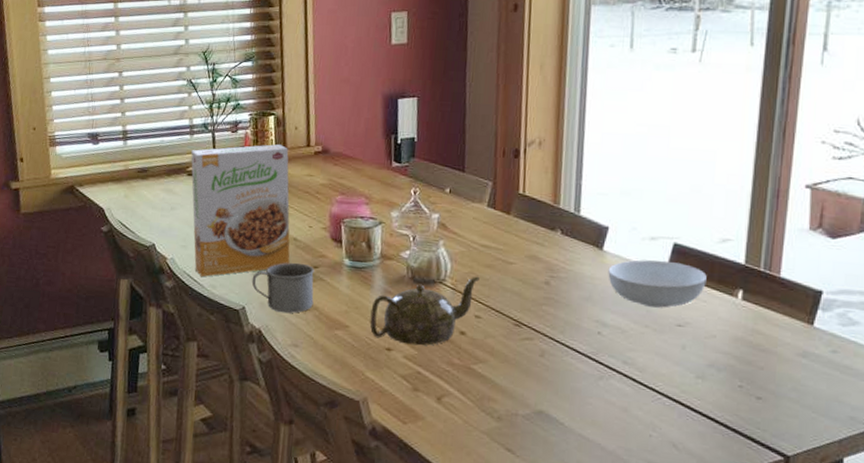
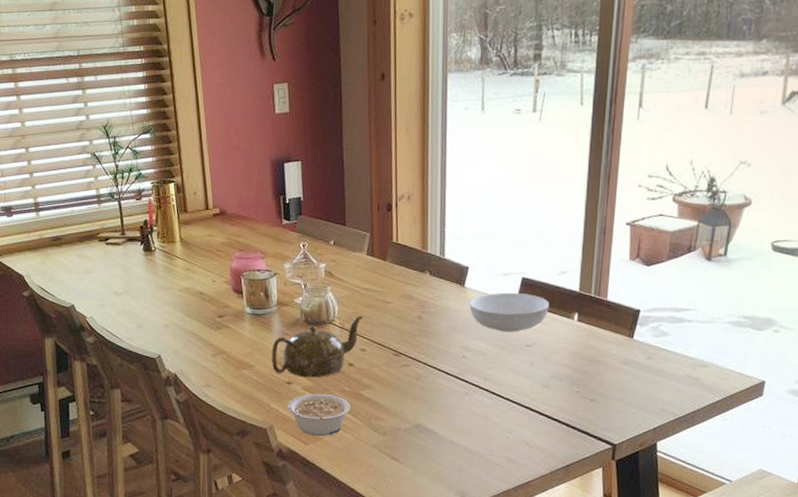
cereal box: present [191,144,290,277] -> none [100,209,198,332]
mug: present [252,262,314,313] -> none [165,313,221,358]
legume: none [385,364,460,416] -> present [288,393,351,437]

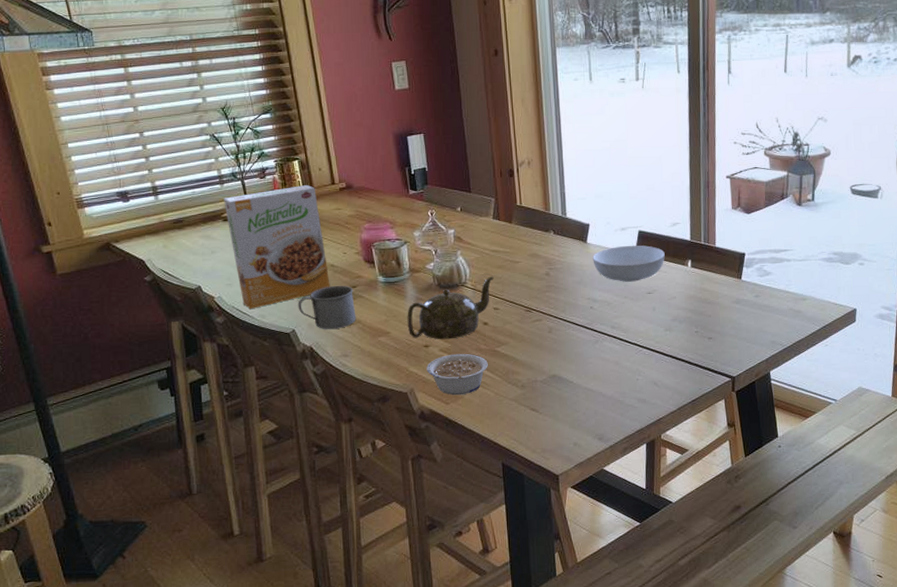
cereal box: none [100,209,198,332] -> present [224,185,330,310]
mug: none [165,313,221,358] -> present [298,285,356,330]

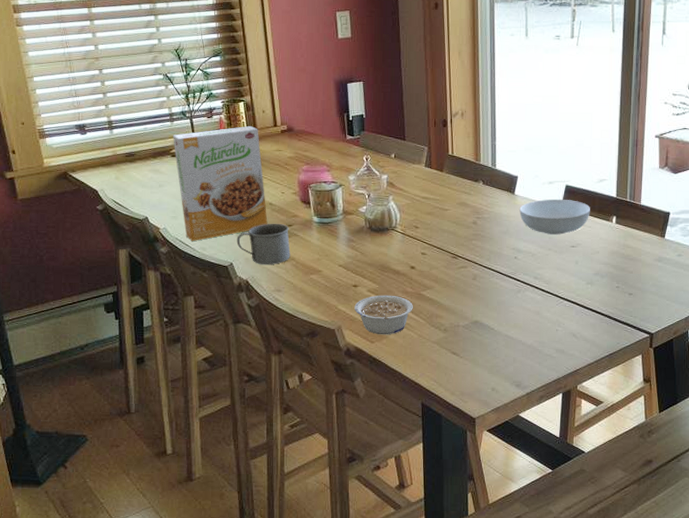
teapot: present [407,276,494,340] -> none [338,222,423,281]

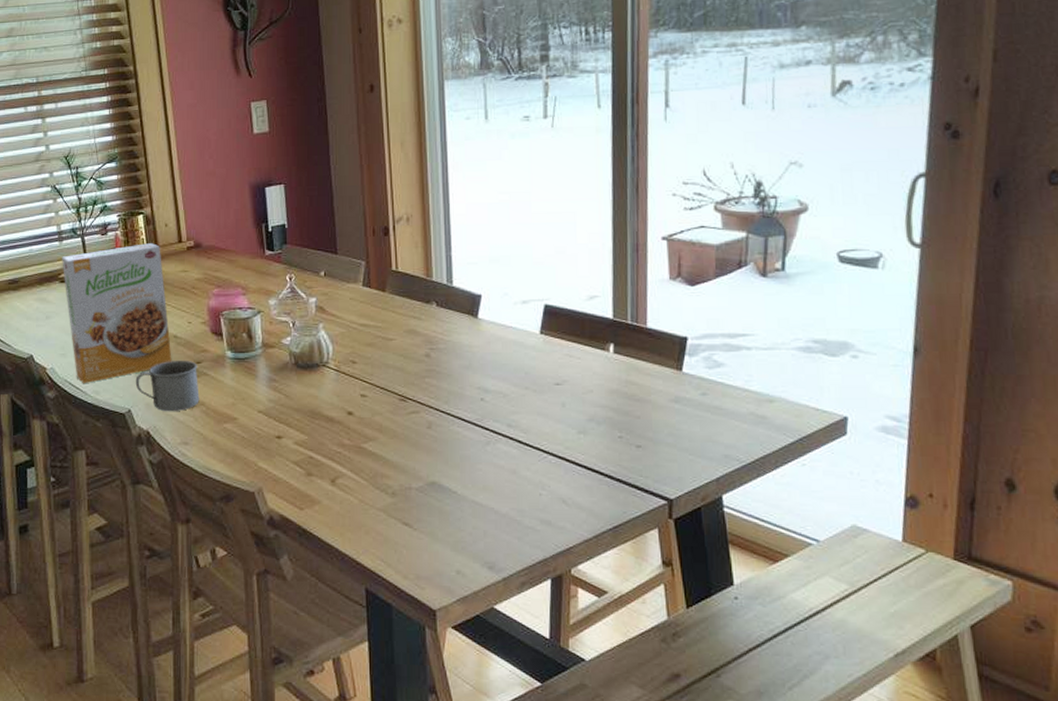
legume: present [354,295,413,335] -> none [278,448,352,500]
serving bowl: present [519,199,590,235] -> none [485,322,579,369]

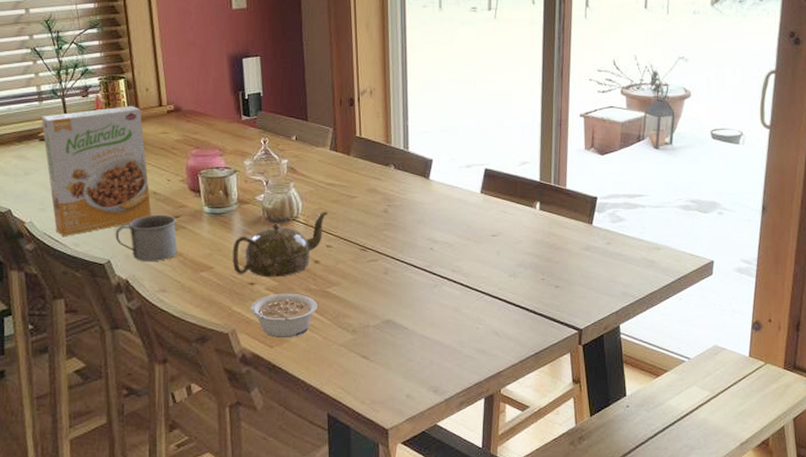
teapot: none [257,355,362,430] -> present [232,211,328,277]
legume: none [278,448,352,500] -> present [251,293,317,339]

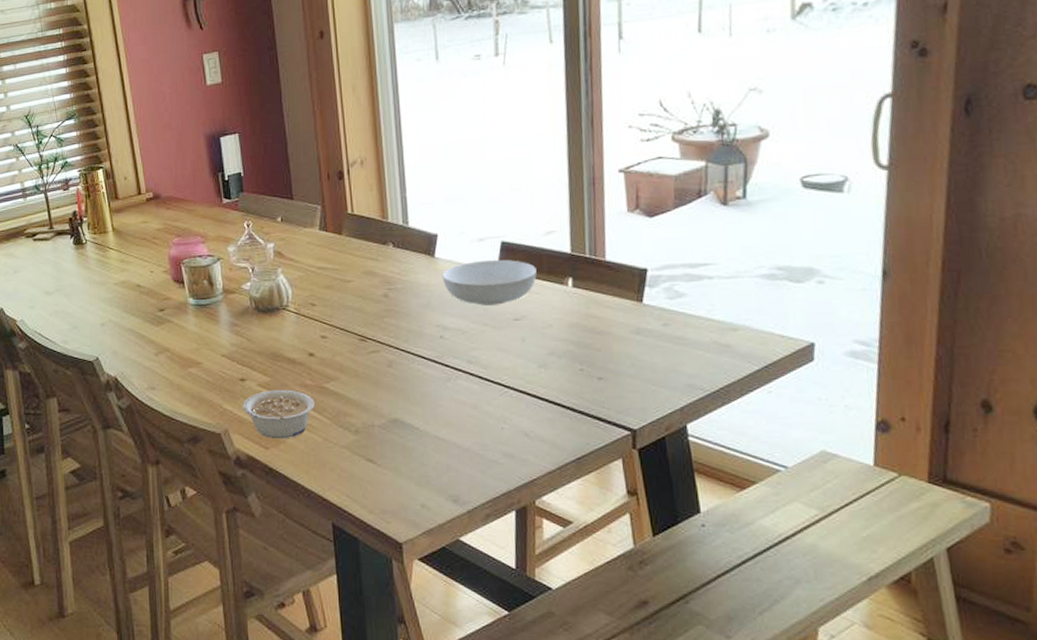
cereal box: present [41,106,152,237] -> none [27,196,136,335]
mug: present [115,214,178,262] -> none [102,308,164,359]
teapot: present [232,211,328,277] -> none [220,298,321,373]
serving bowl: none [435,183,512,223] -> present [442,259,537,306]

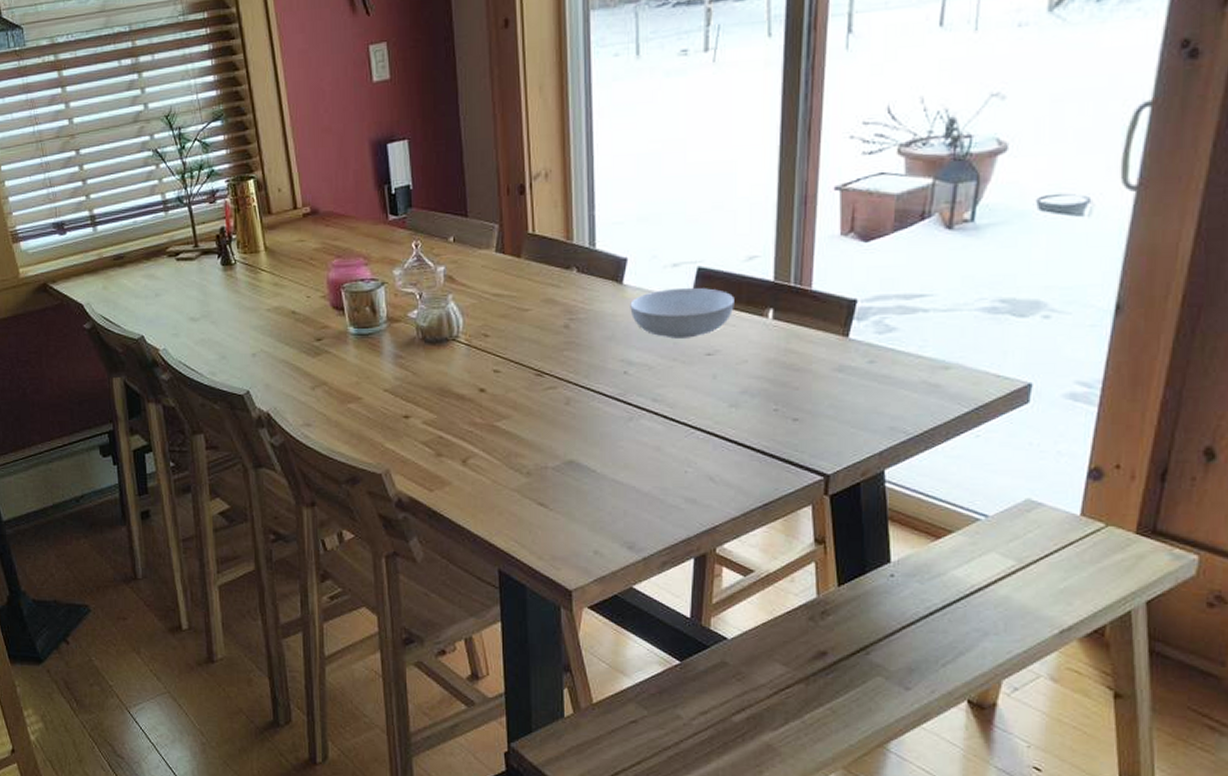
legume: present [243,389,315,439] -> none [406,427,484,481]

